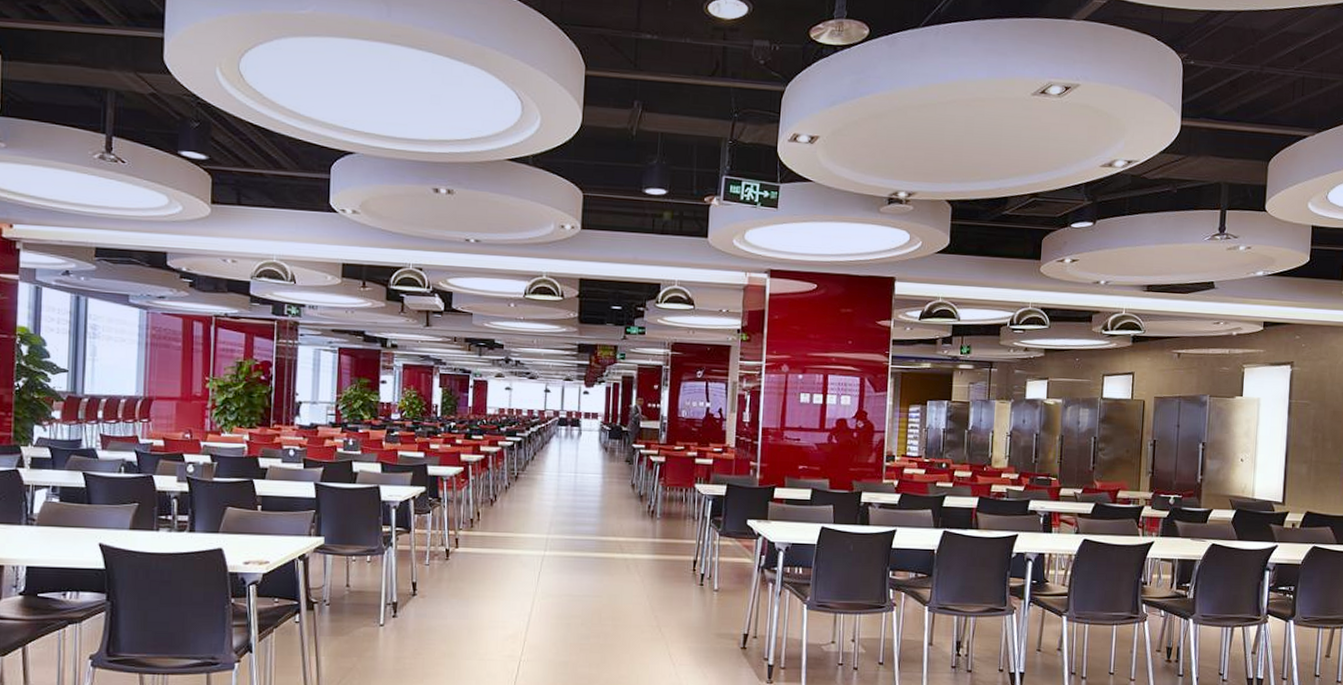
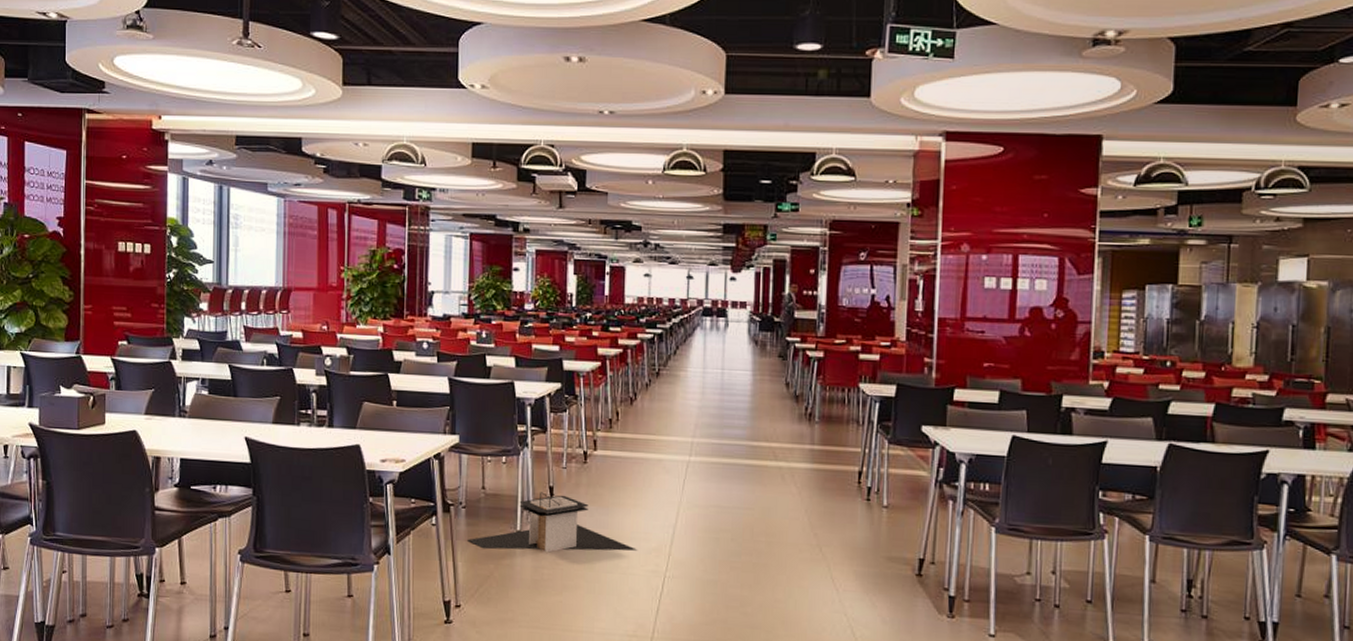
architectural model: none [331,588,496,644] -> present [467,492,638,553]

